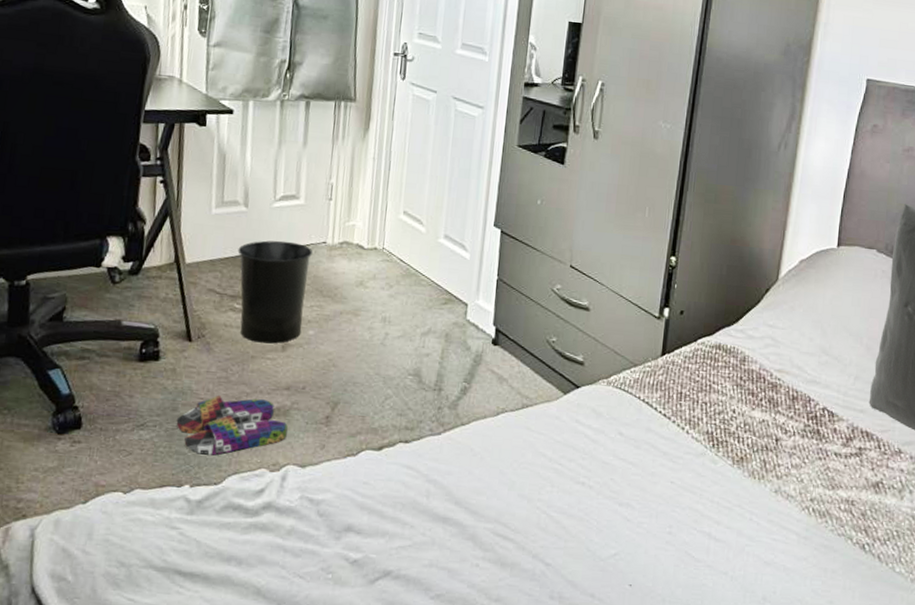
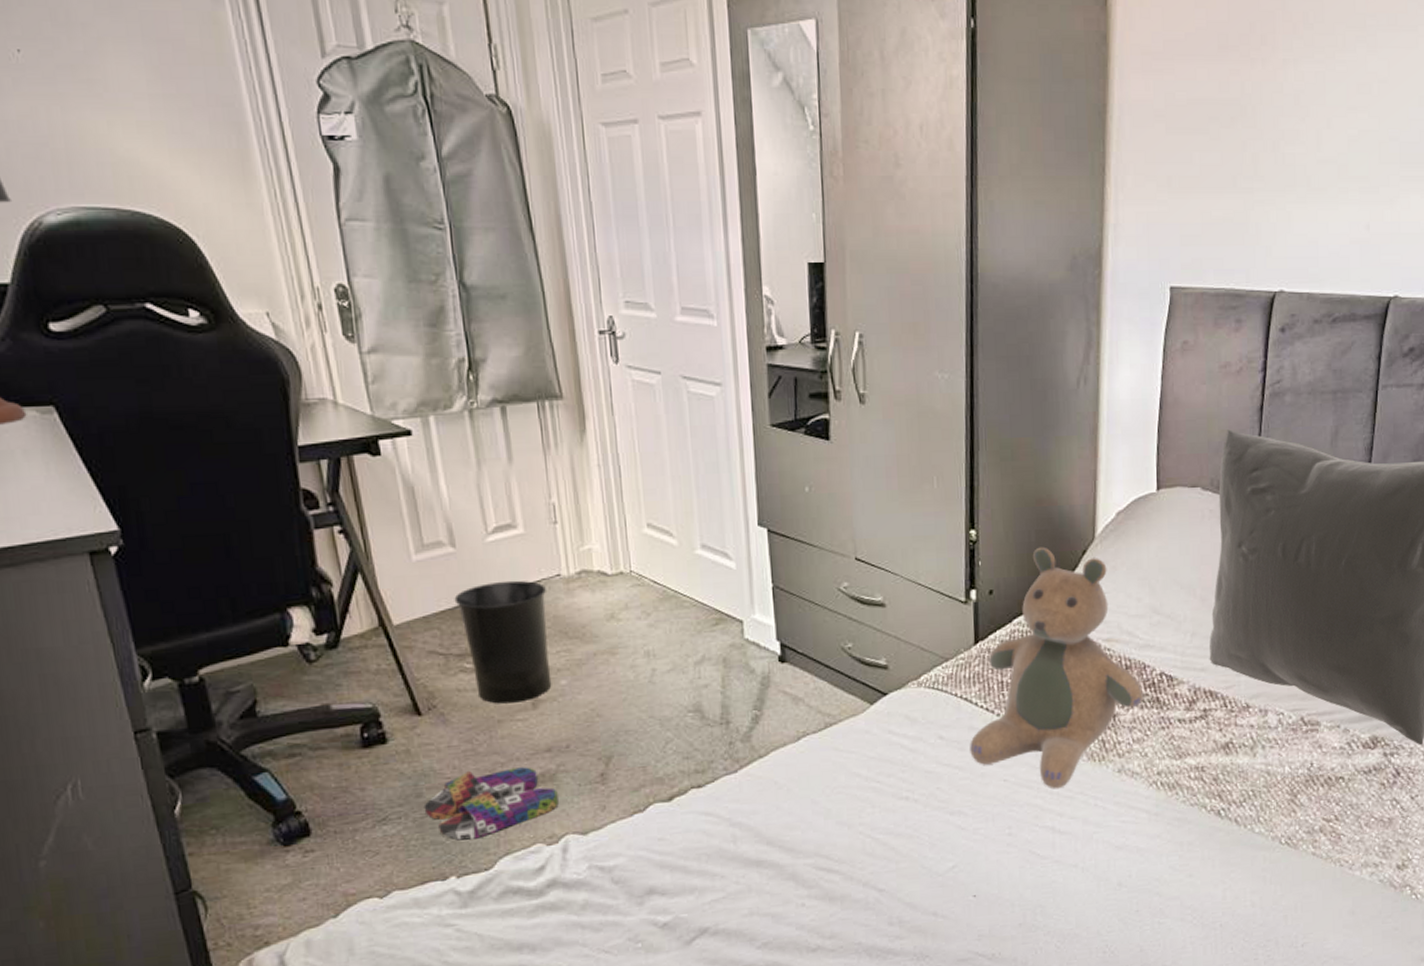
teddy bear: none [644,280,806,499] -> present [970,546,1144,789]

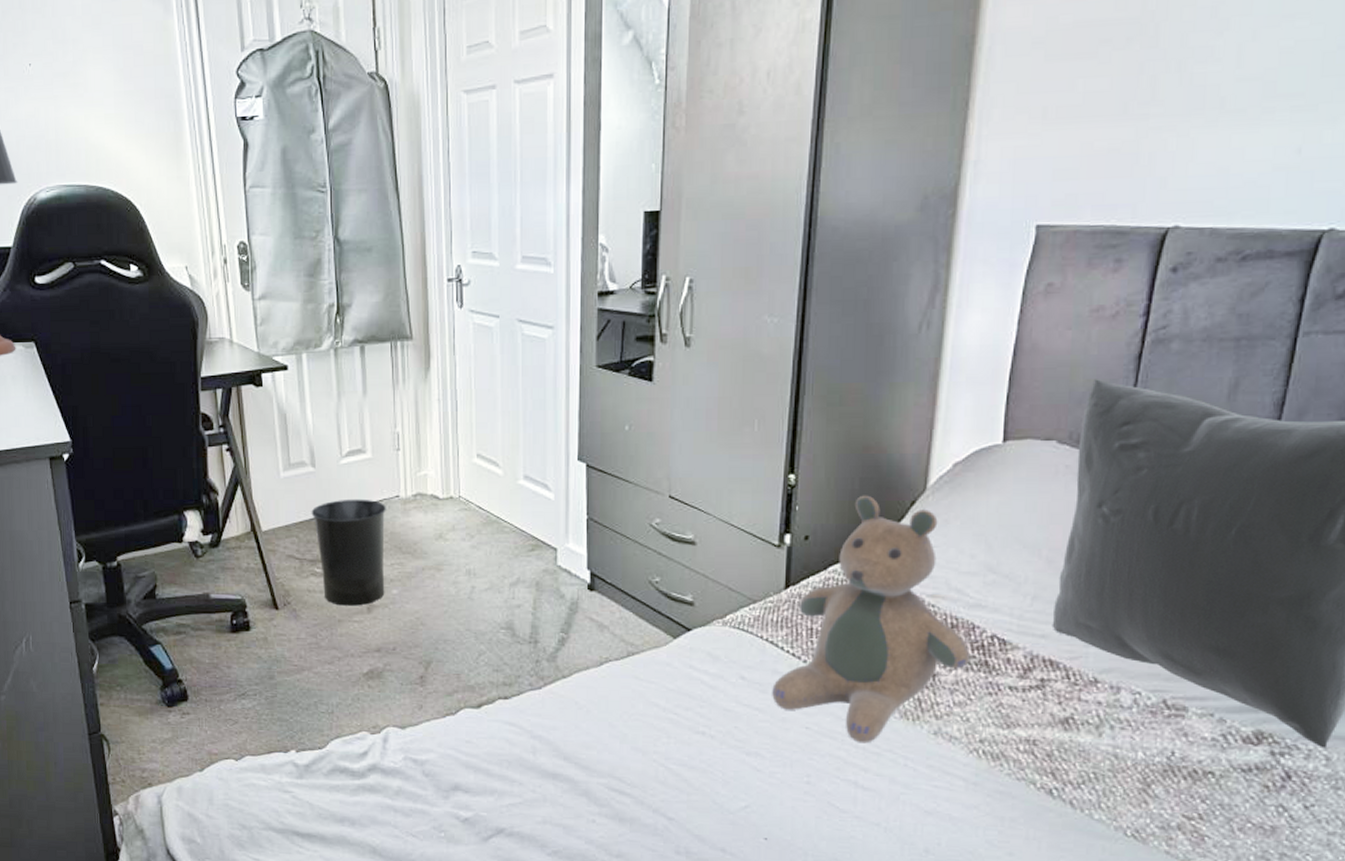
slippers: present [424,767,559,840] -> none [274,660,383,721]

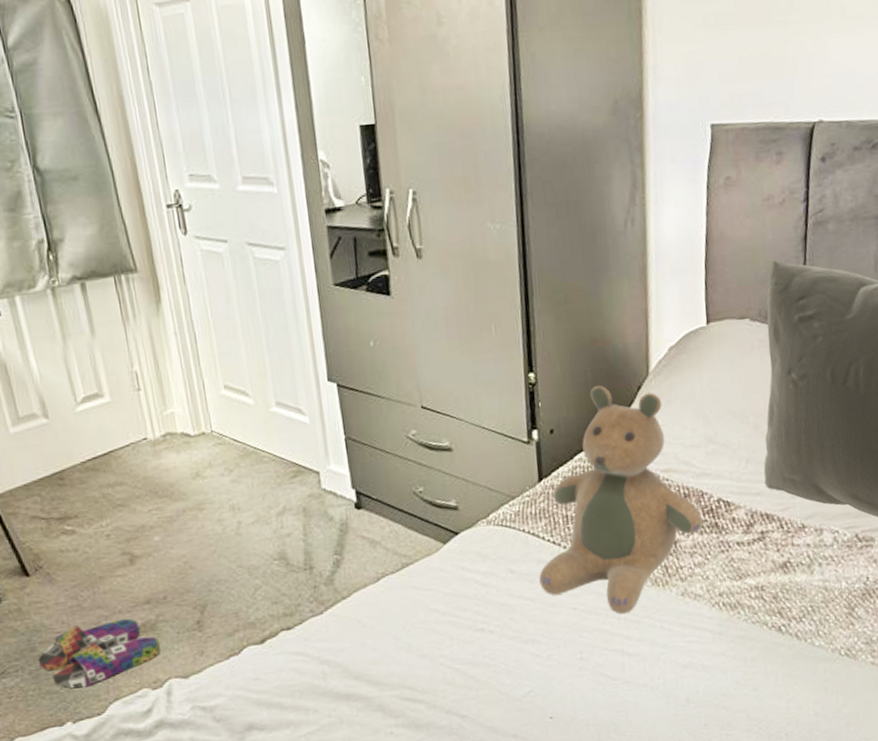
slippers: none [274,660,383,721] -> present [38,618,160,689]
waste bin: present [311,499,386,606] -> none [51,445,146,562]

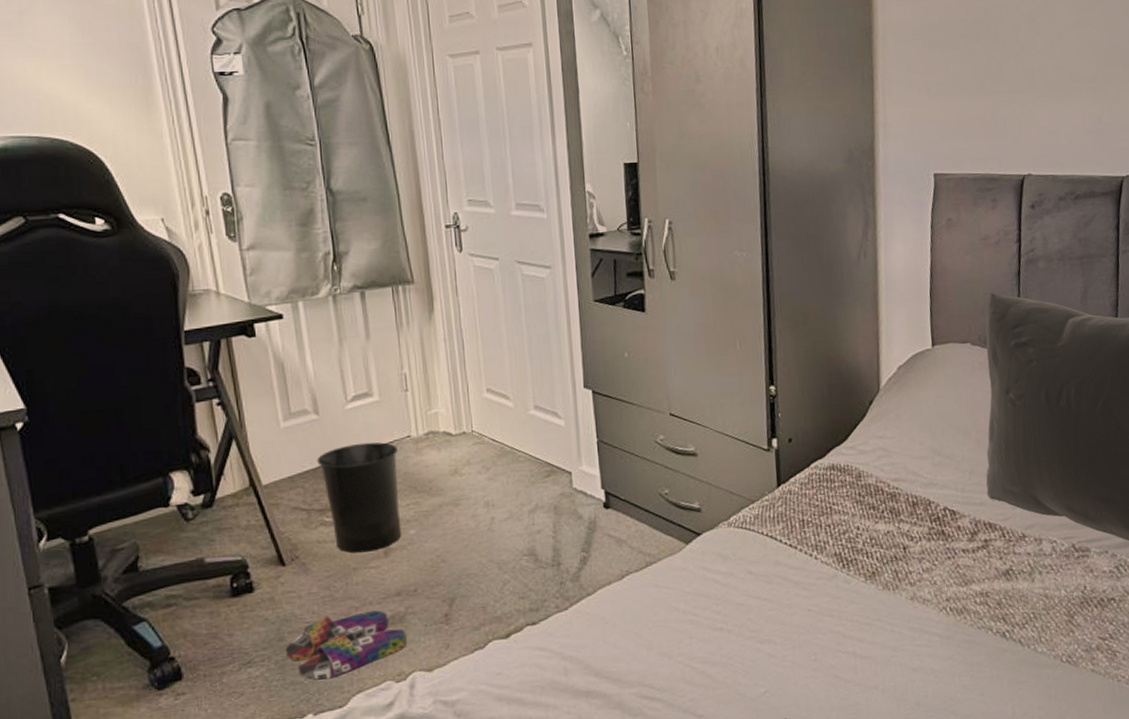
waste bin: none [51,445,146,562] -> present [316,442,402,553]
teddy bear: present [539,385,703,615] -> none [776,399,931,617]

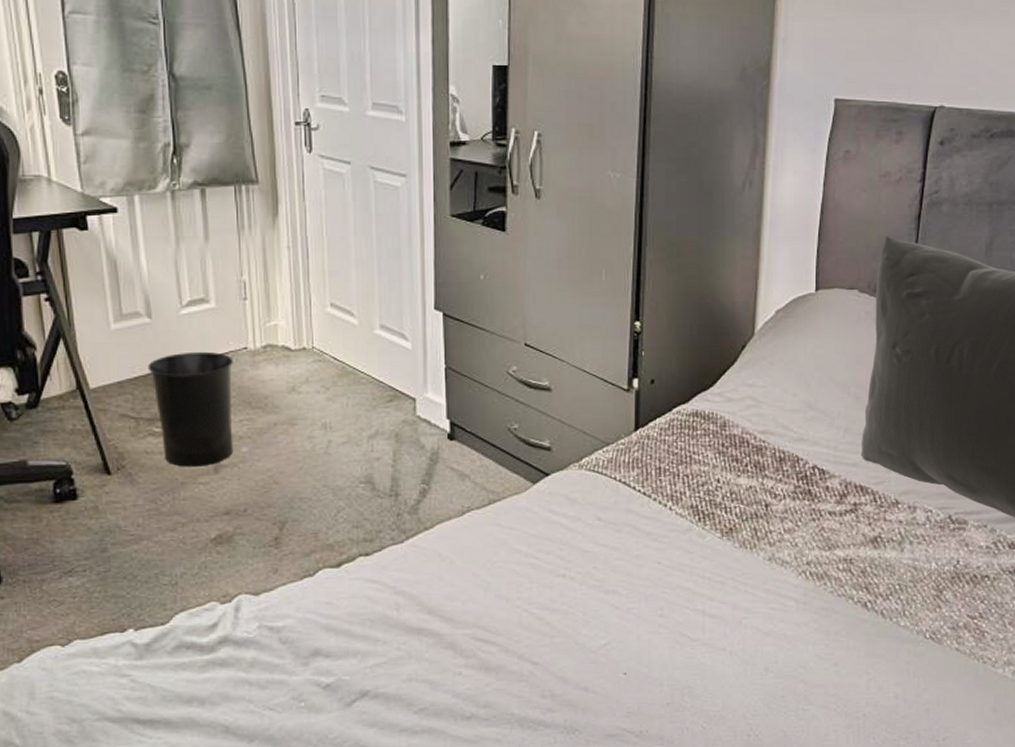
slippers: present [285,610,407,680] -> none [108,528,234,595]

